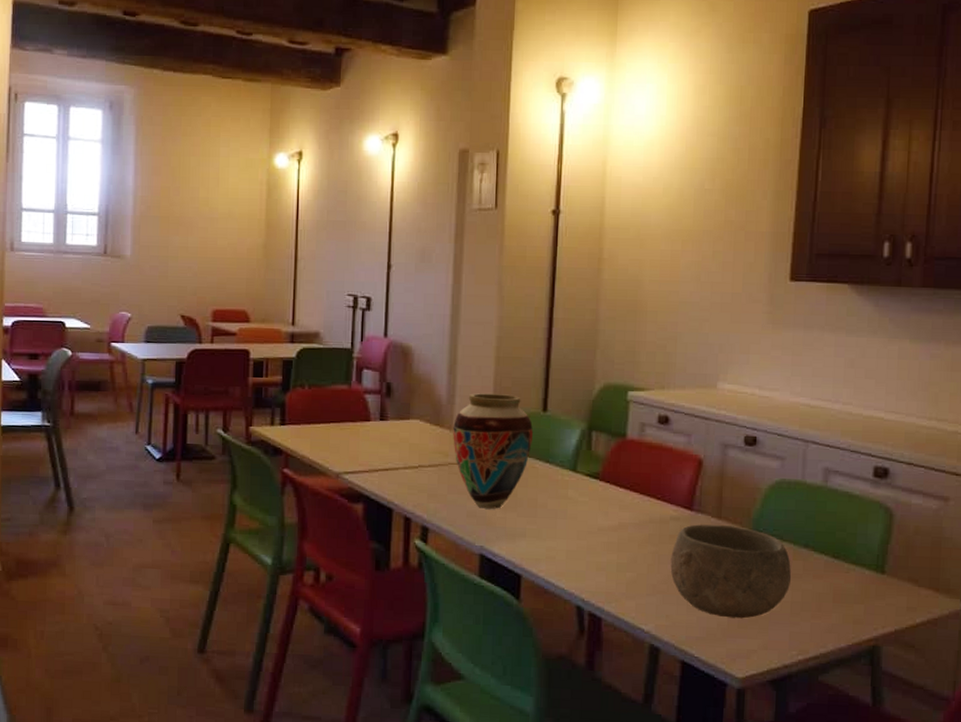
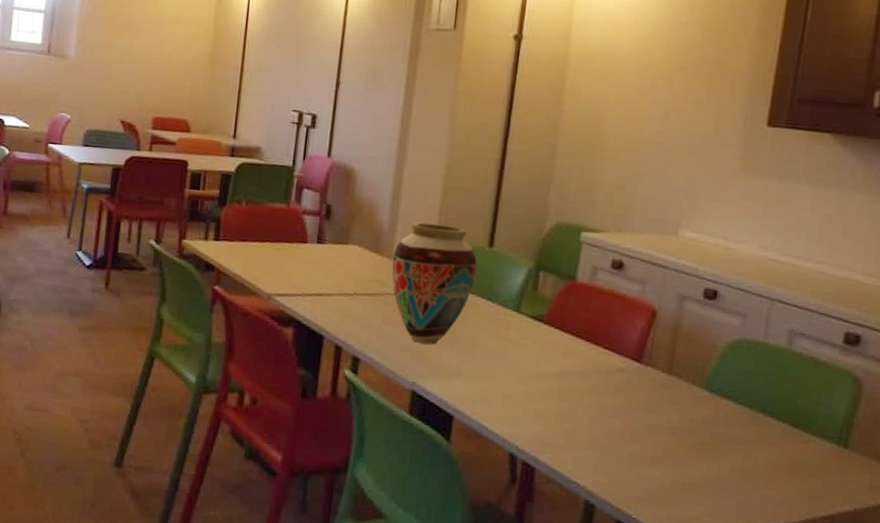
bowl: present [670,524,792,619] -> none [612,378,745,483]

